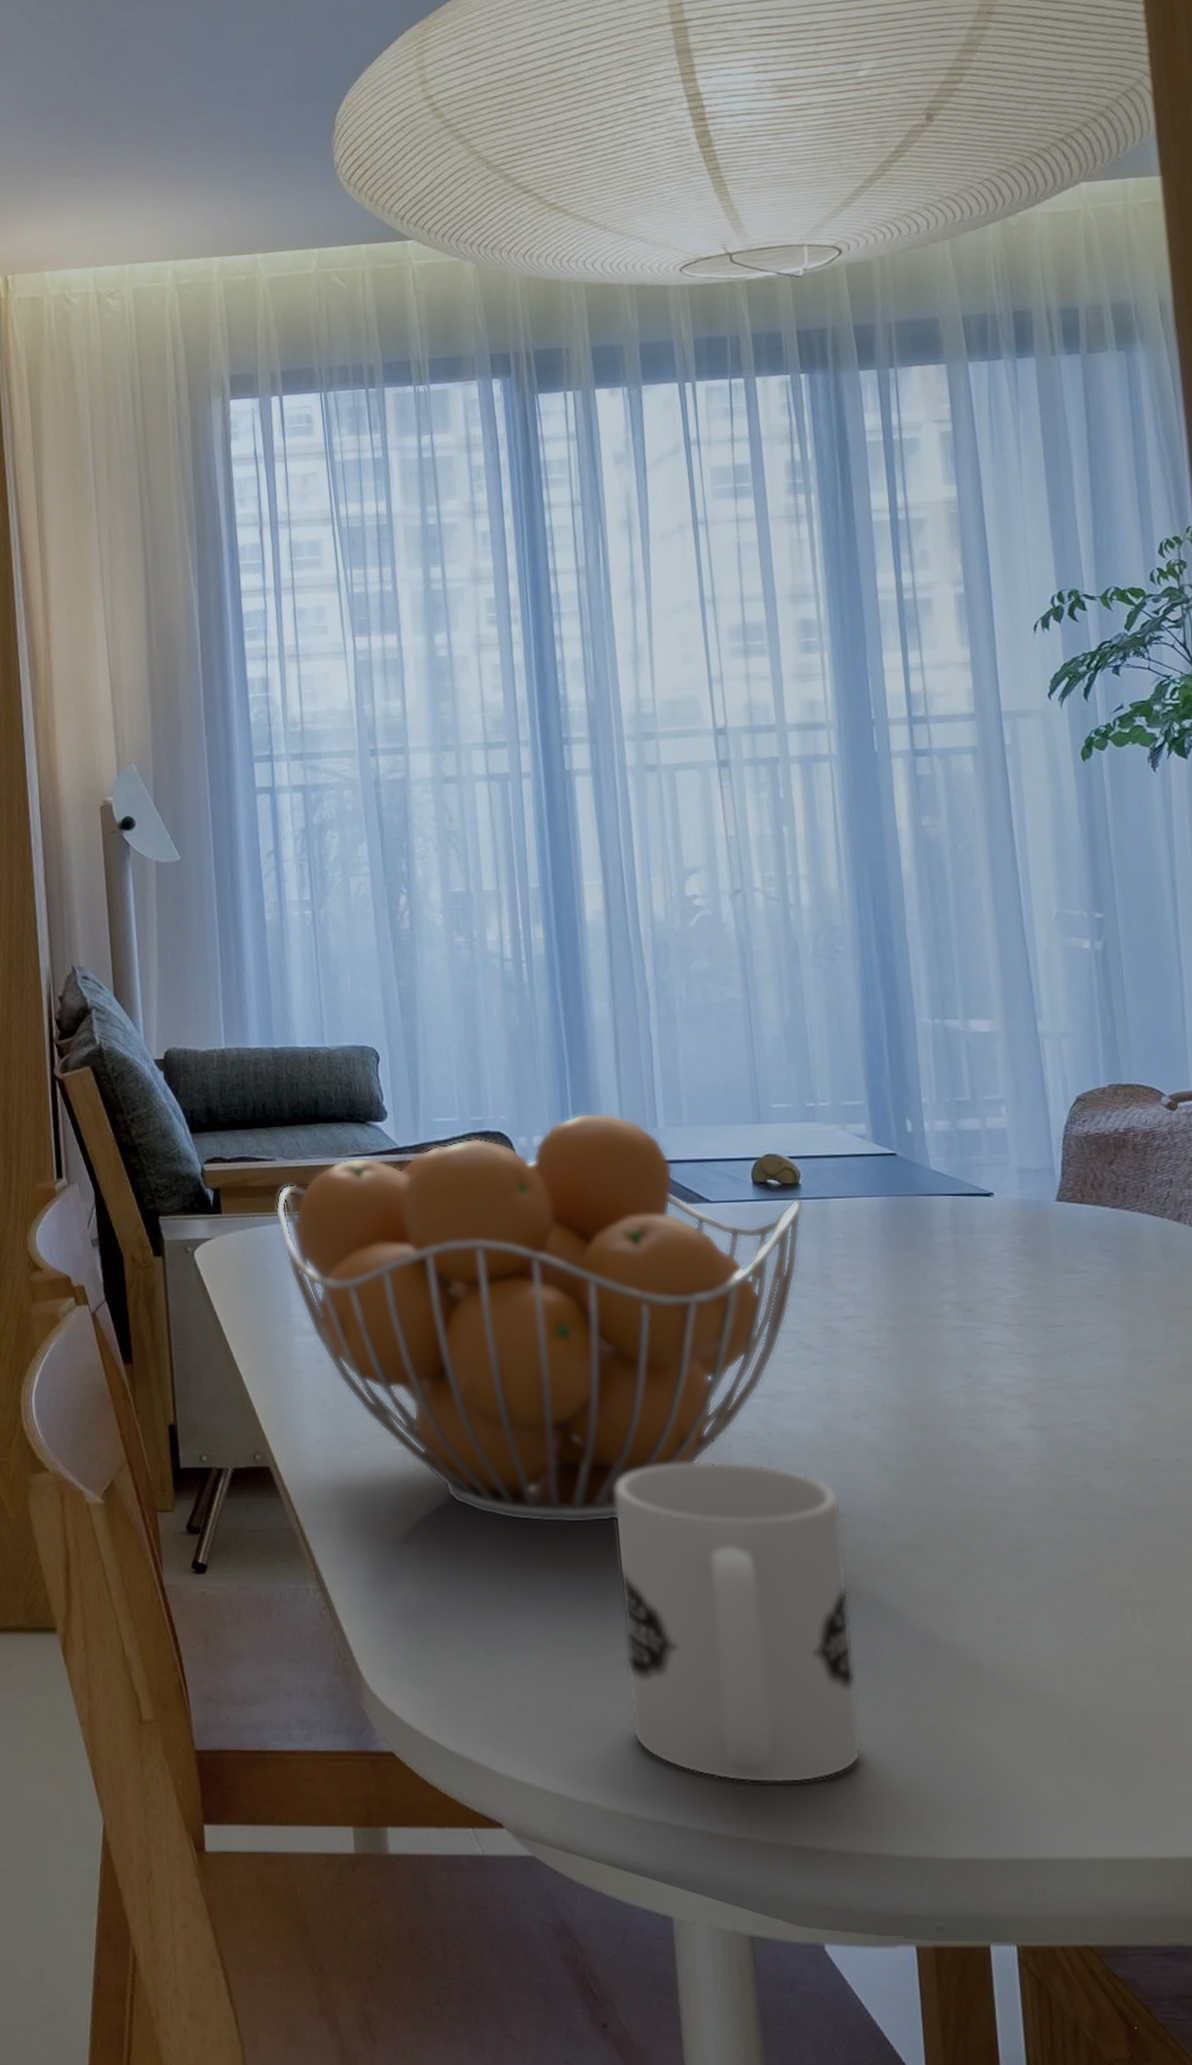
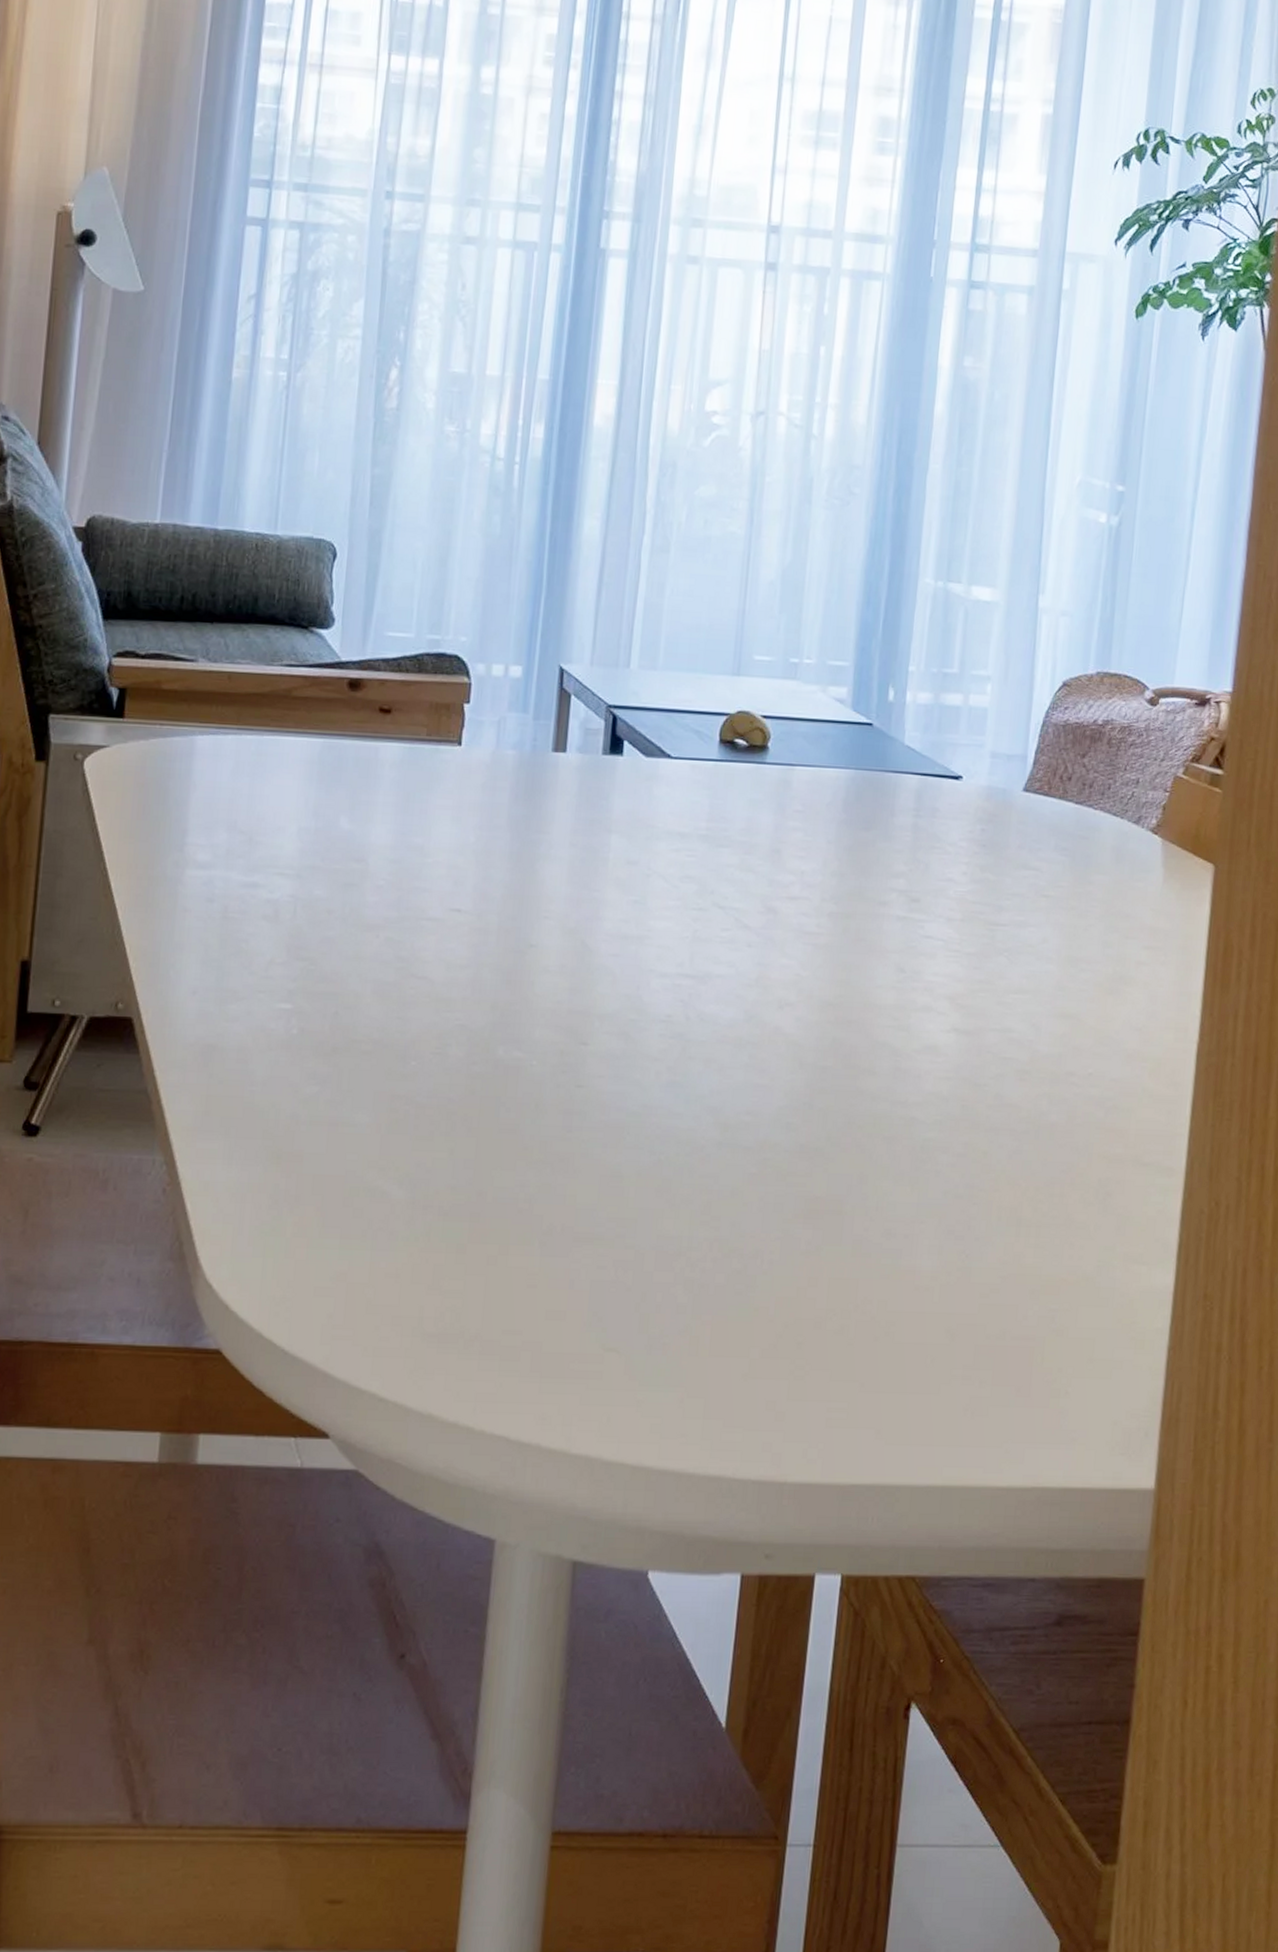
fruit basket: present [275,1112,803,1524] -> none [187,643,768,1105]
mug: present [614,1460,862,1783] -> none [487,1043,749,1399]

